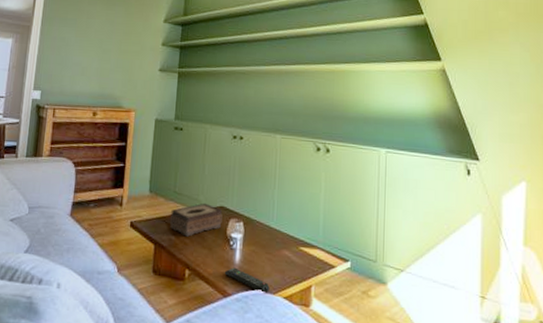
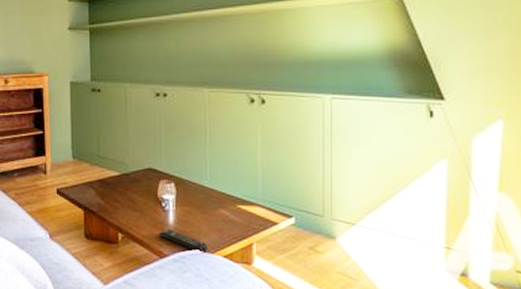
tissue box: present [170,203,223,237] -> none [97,165,152,201]

